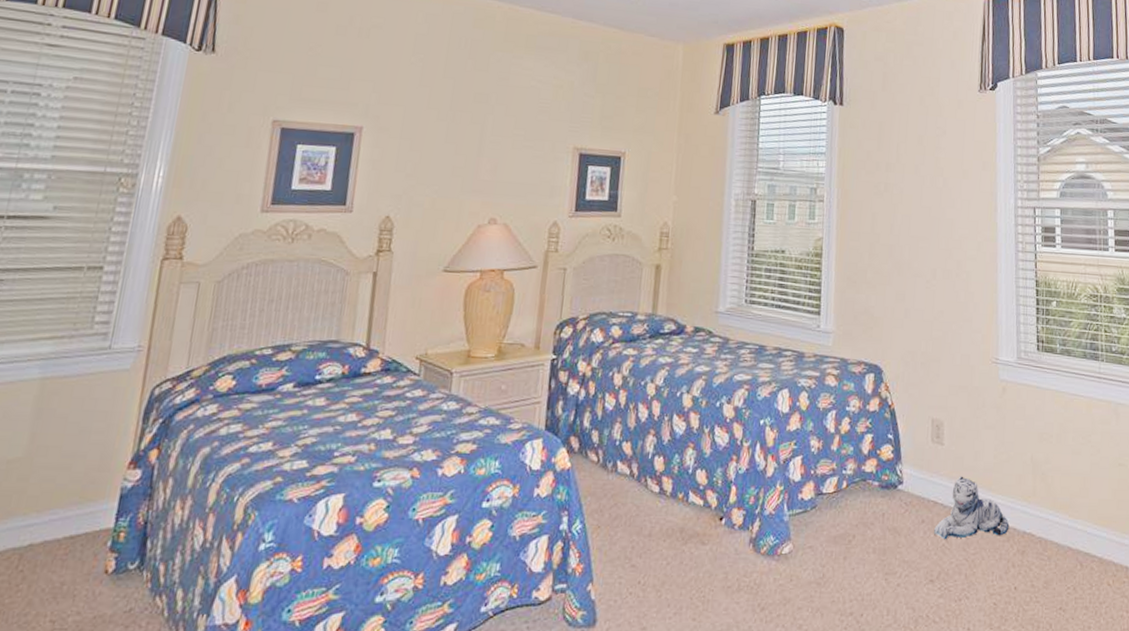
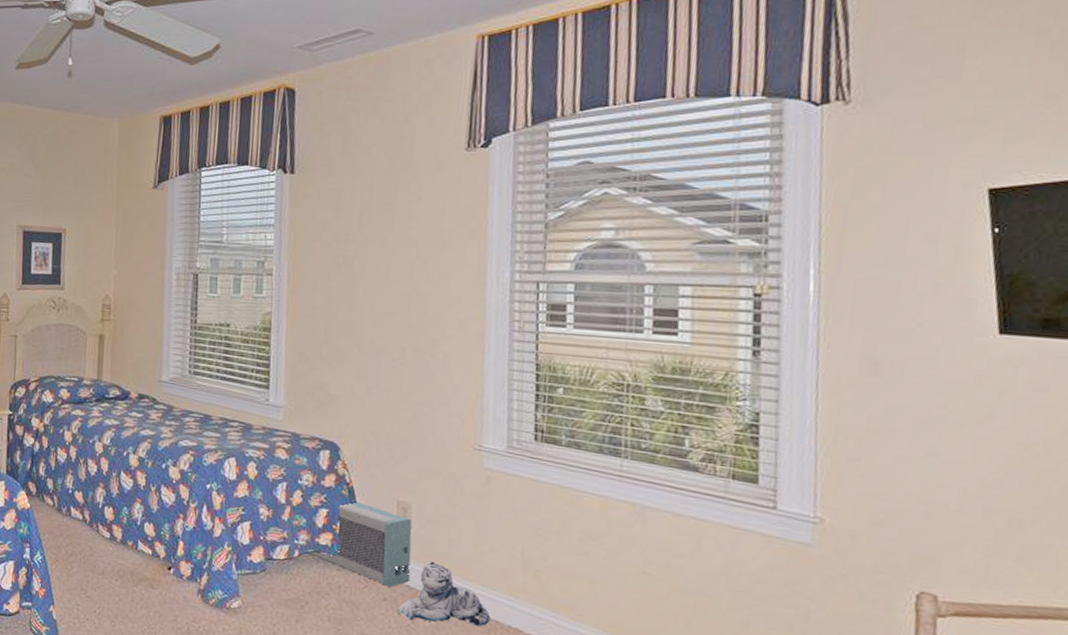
air purifier: none [856,422,945,507] -> present [309,500,412,587]

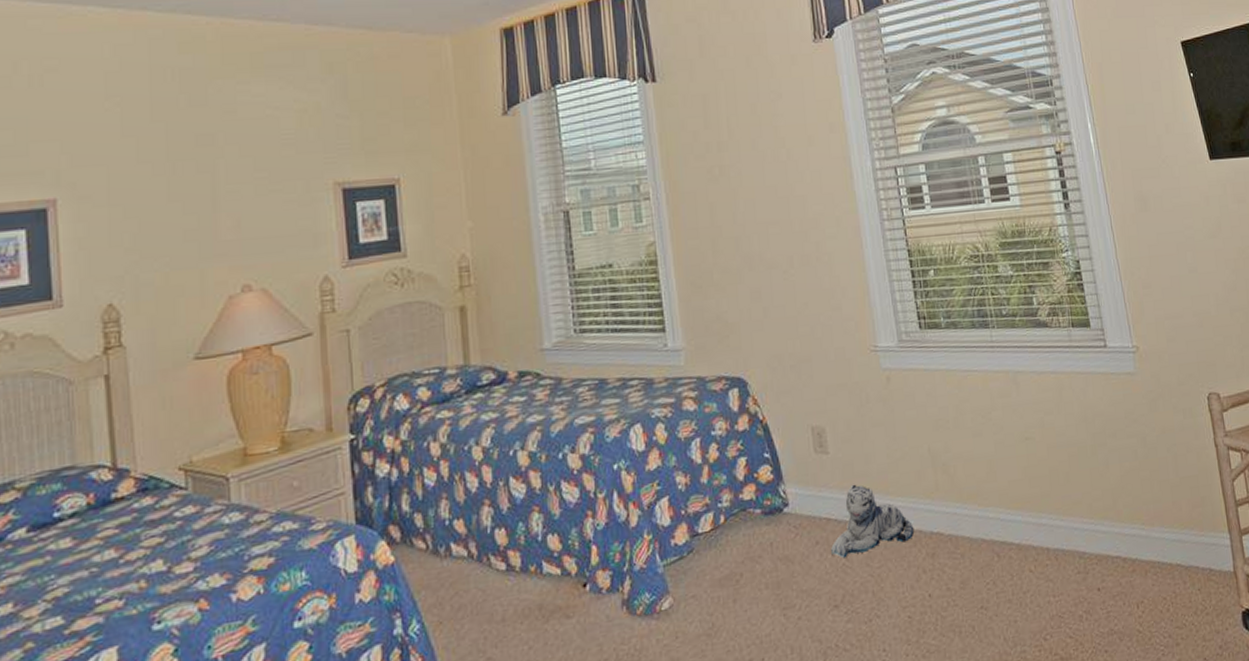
air purifier: present [309,500,412,587] -> none [735,438,837,527]

